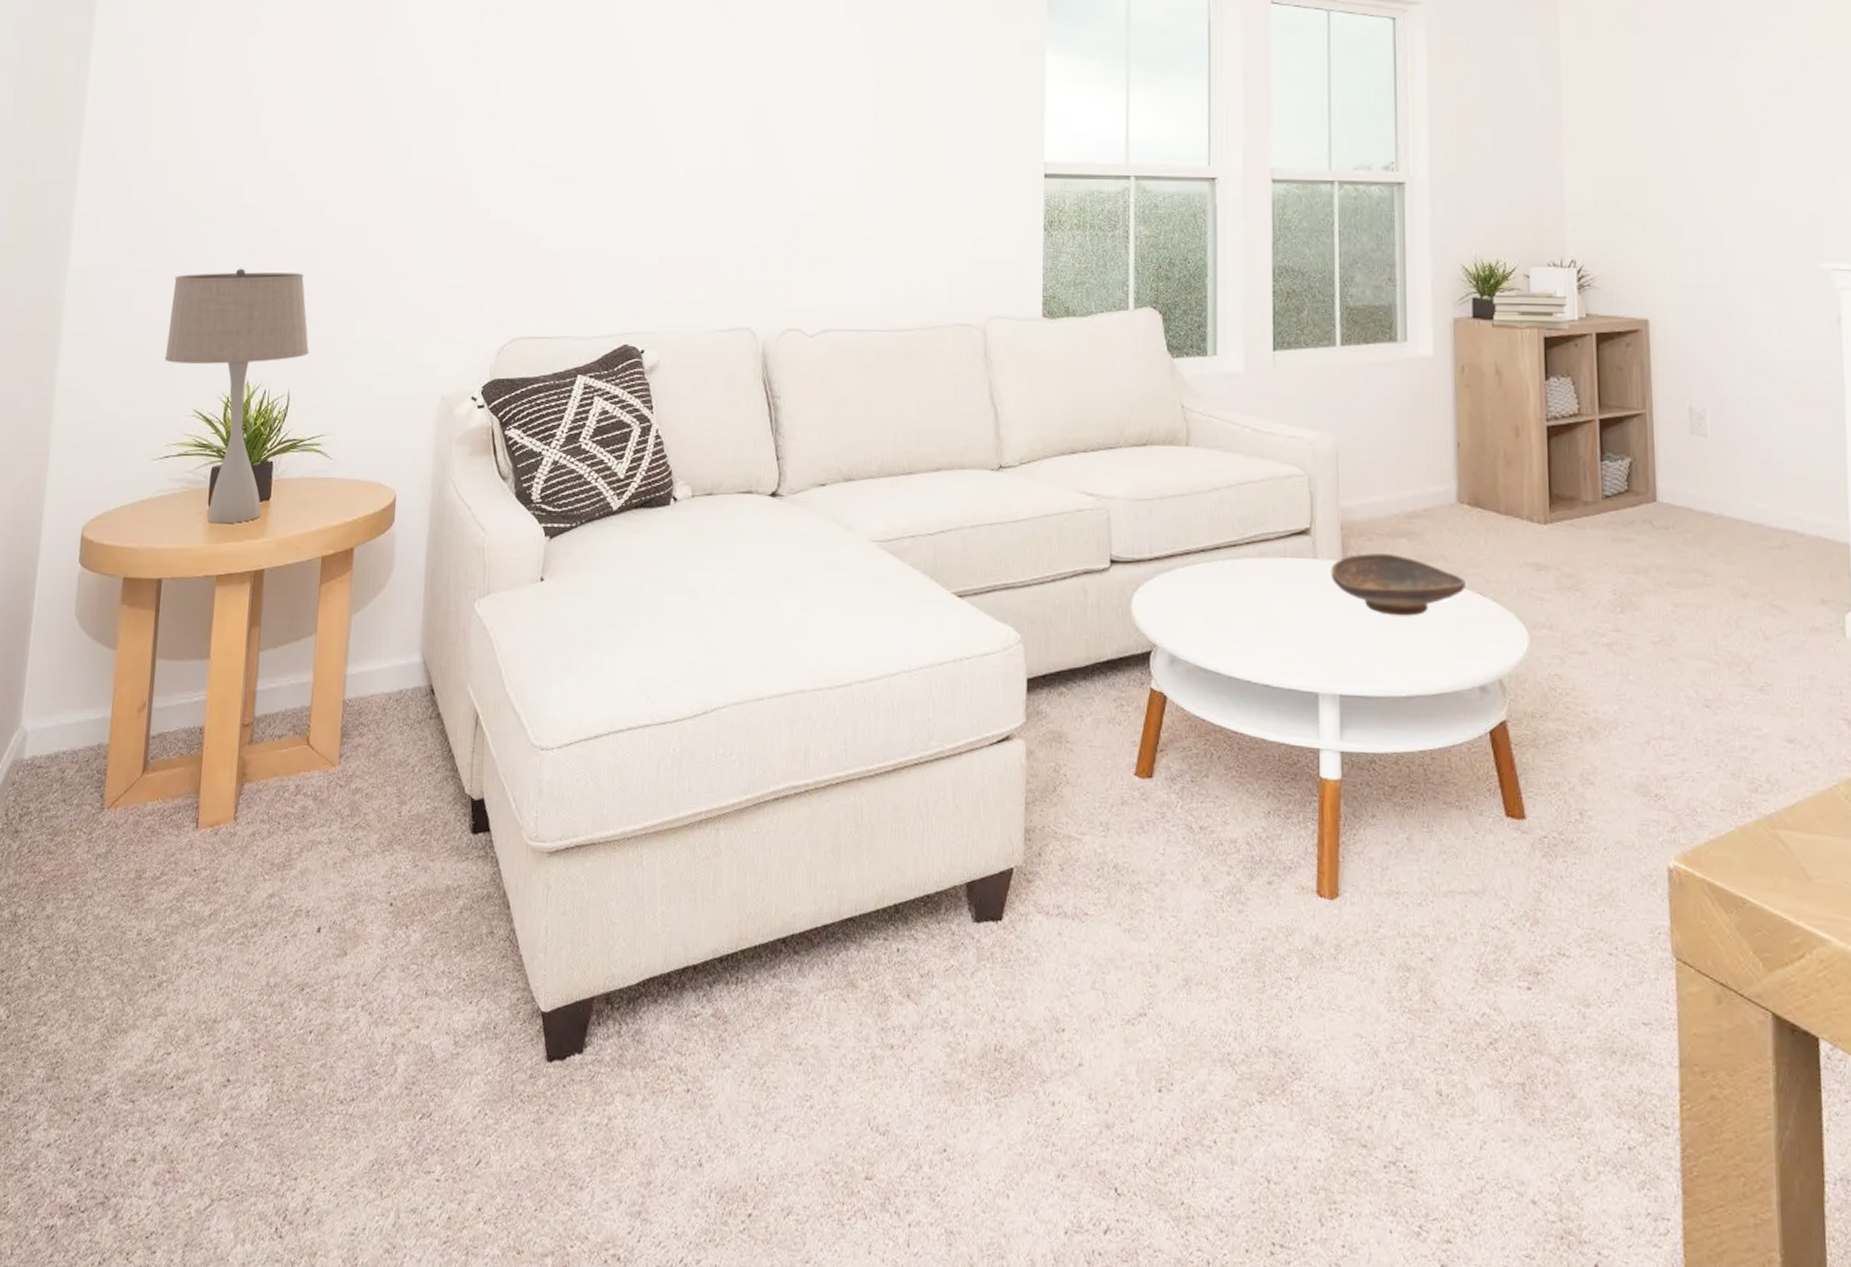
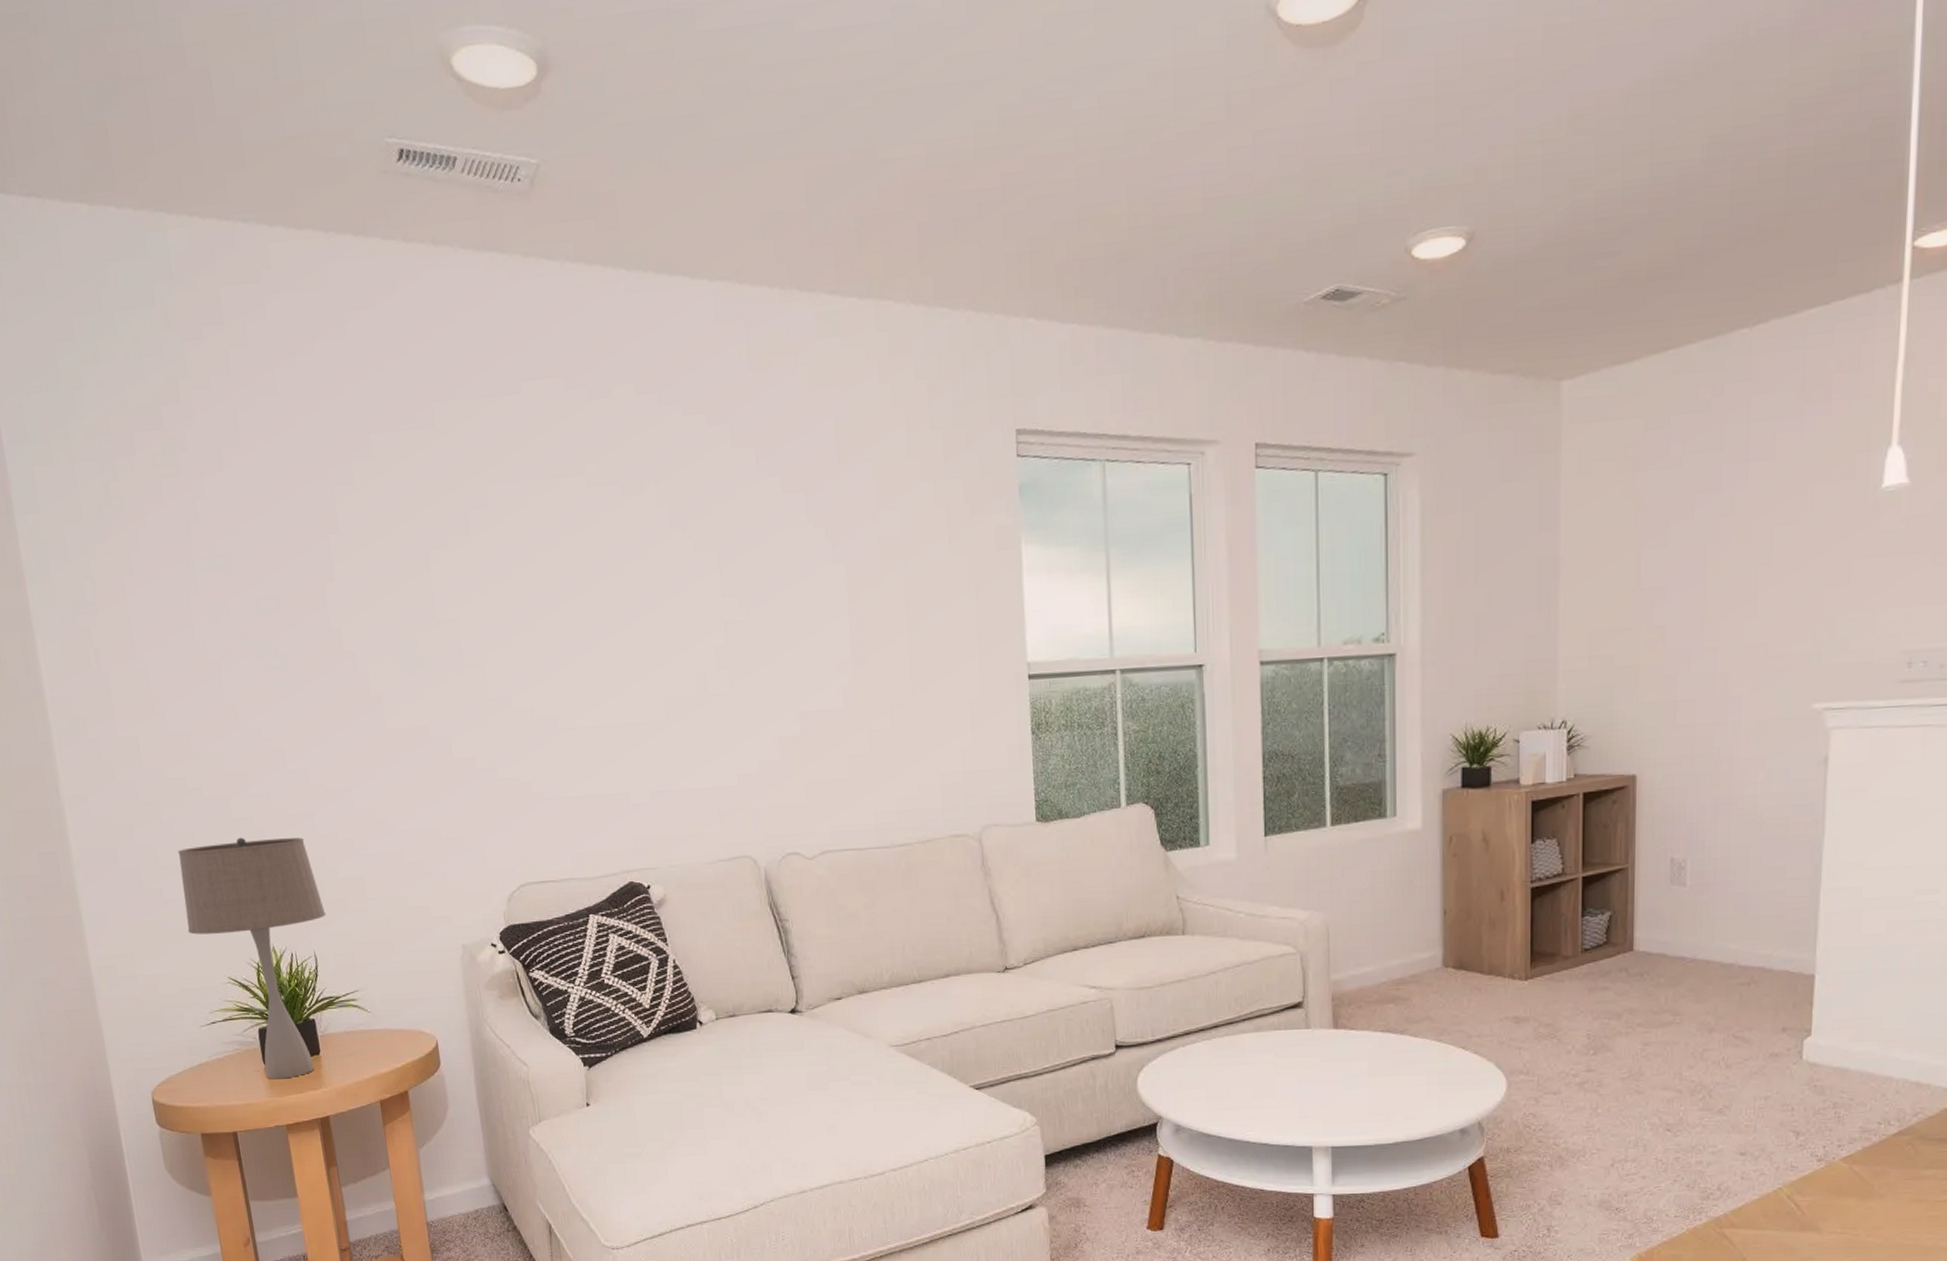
decorative bowl: present [1330,553,1466,616] -> none [1322,1019,1449,1074]
books: present [1491,291,1571,330] -> none [1481,755,1558,797]

